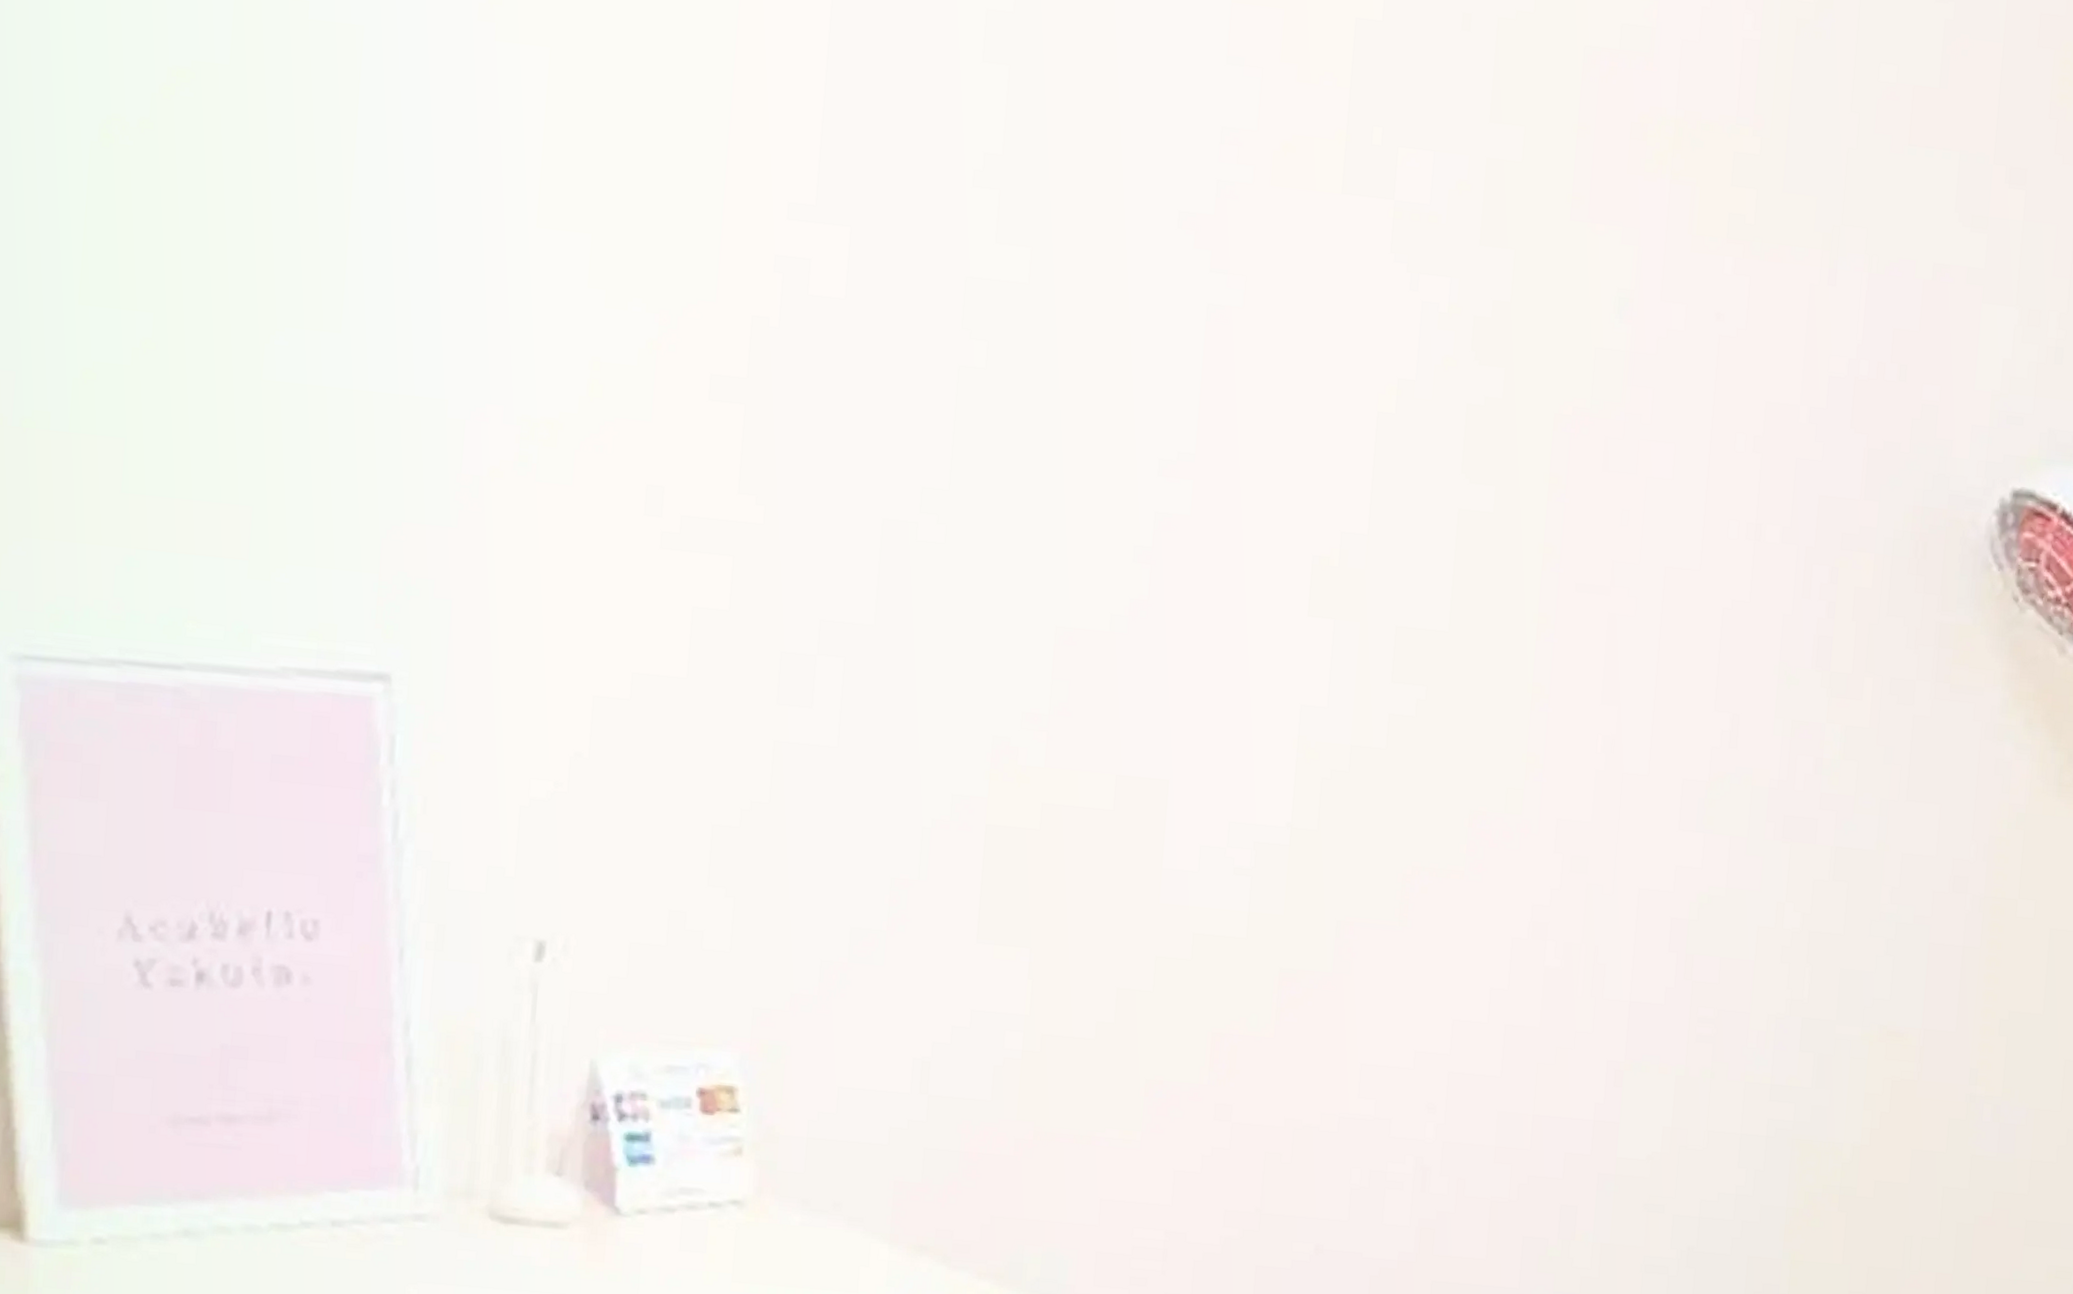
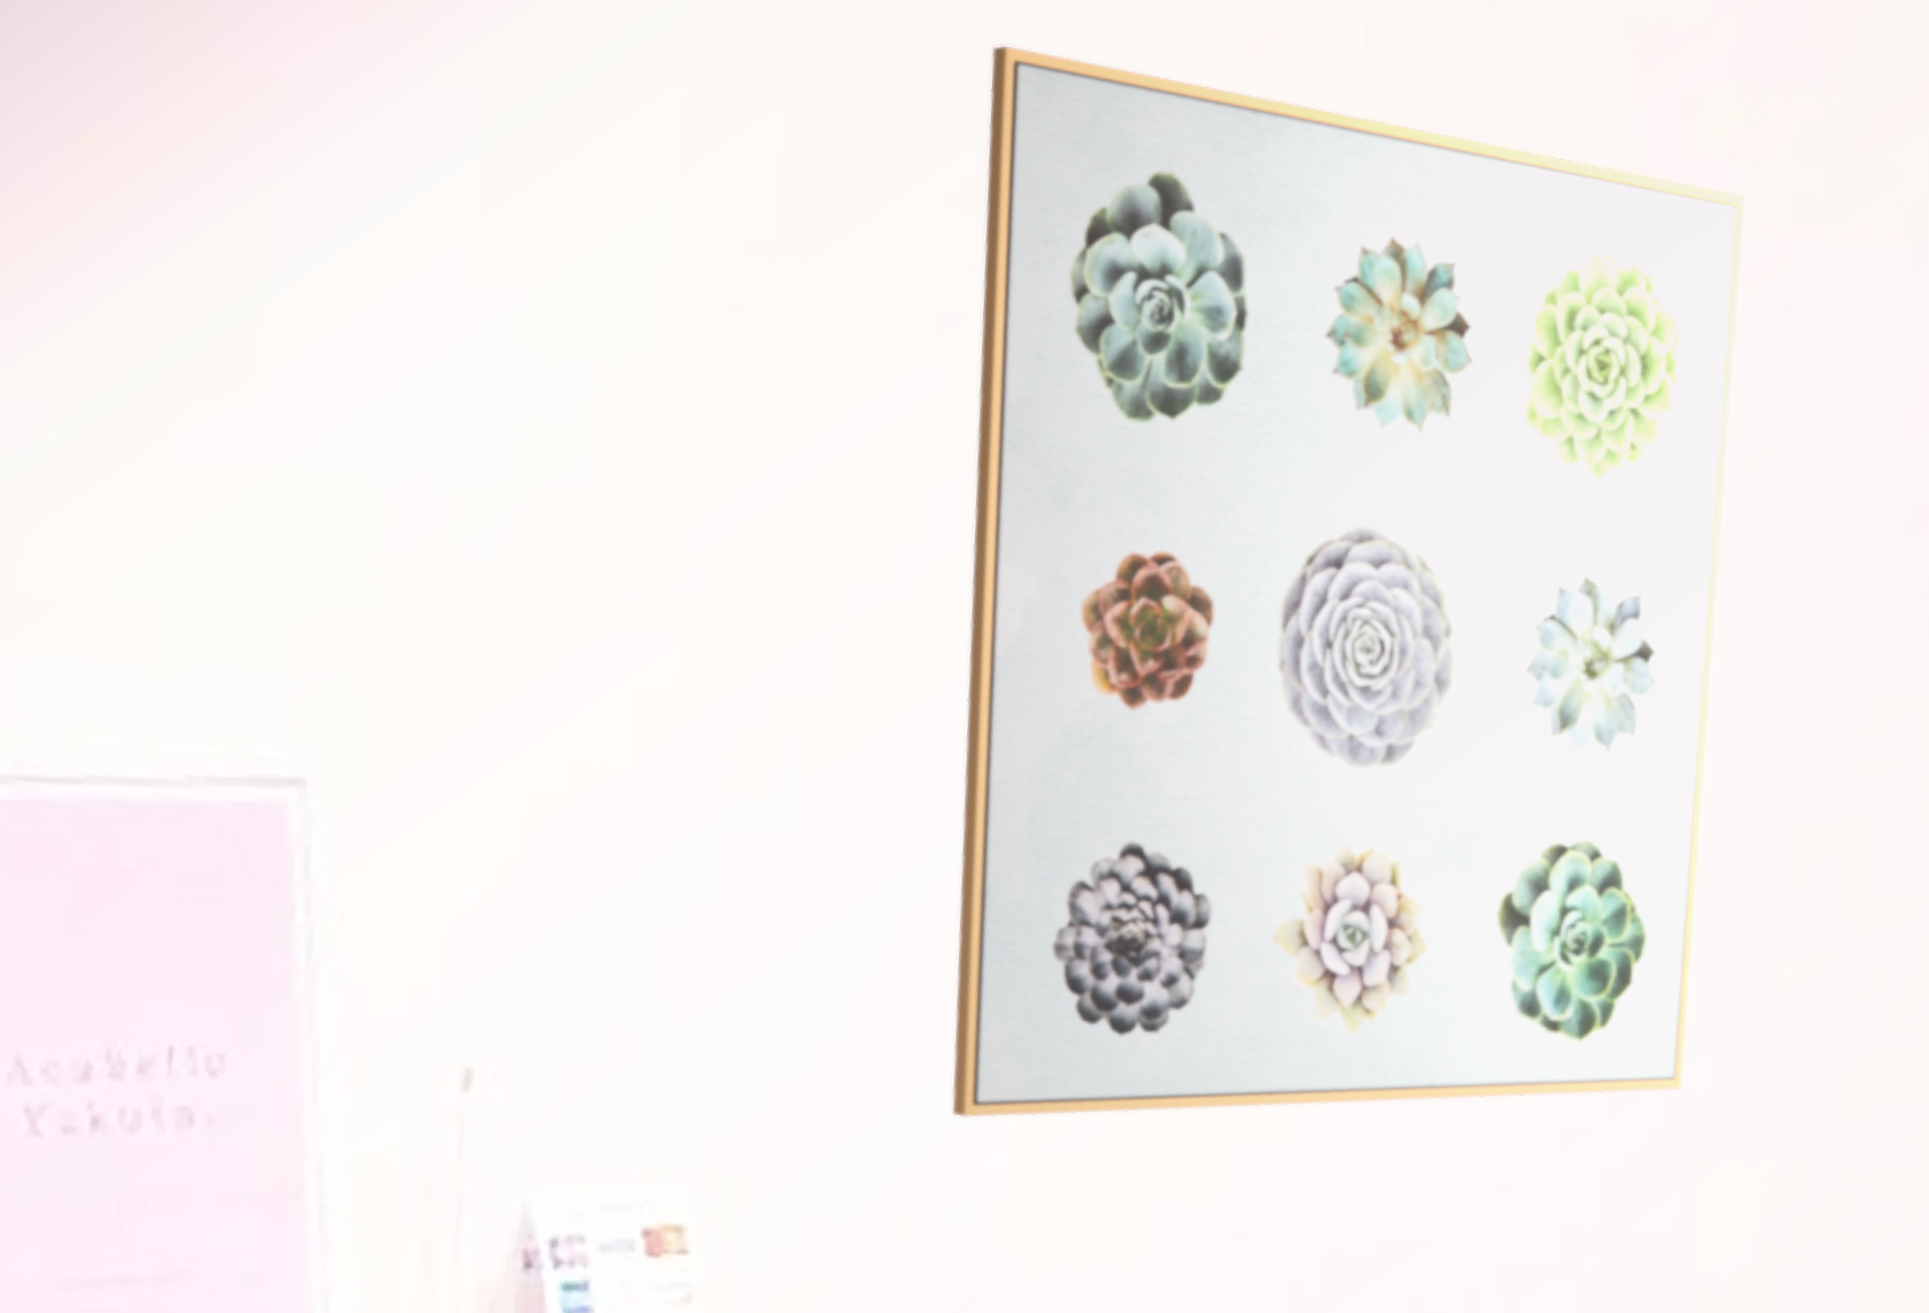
wall art: none [972,35,1686,1003] -> present [950,44,1747,1119]

